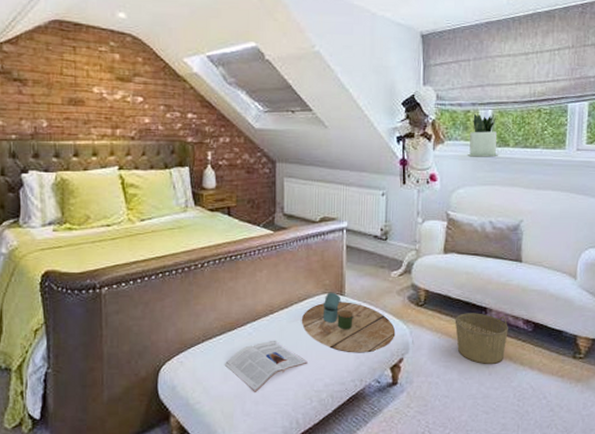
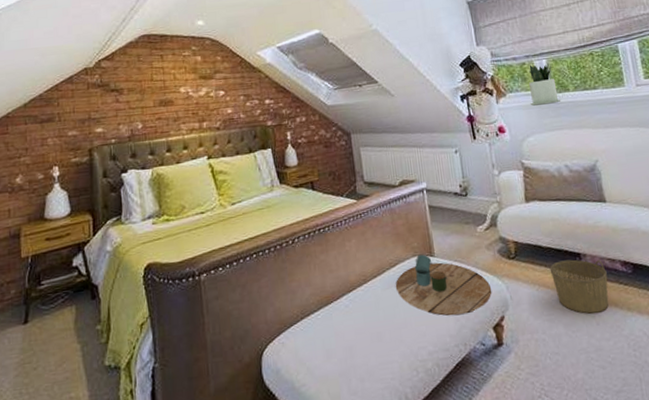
magazine: present [224,340,308,392] -> none [325,310,408,368]

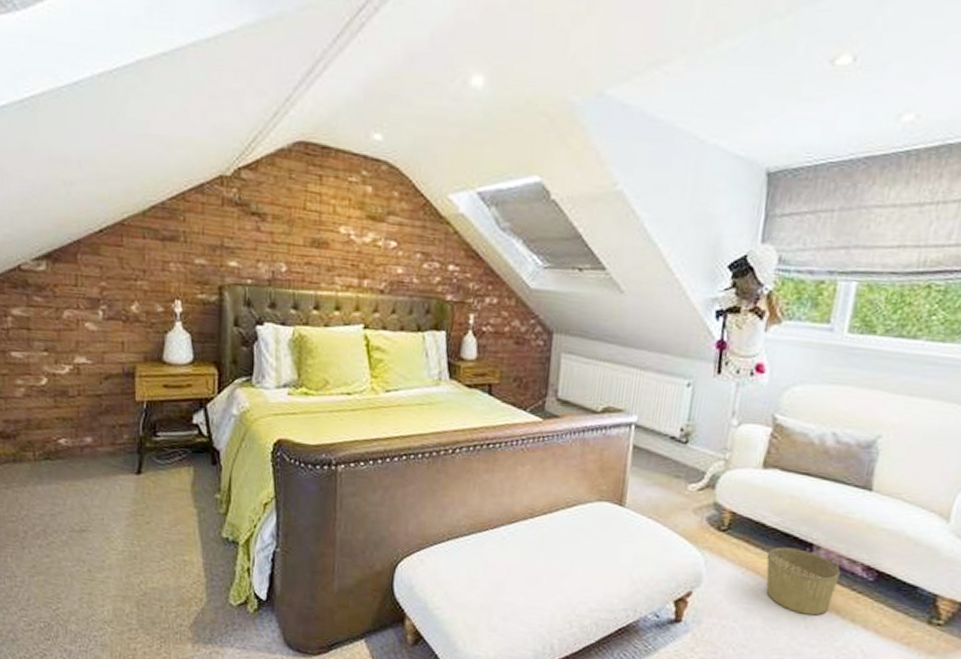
decorative tray: present [396,254,492,316] -> none [568,500,686,579]
planter: present [528,61,562,106] -> none [812,285,864,348]

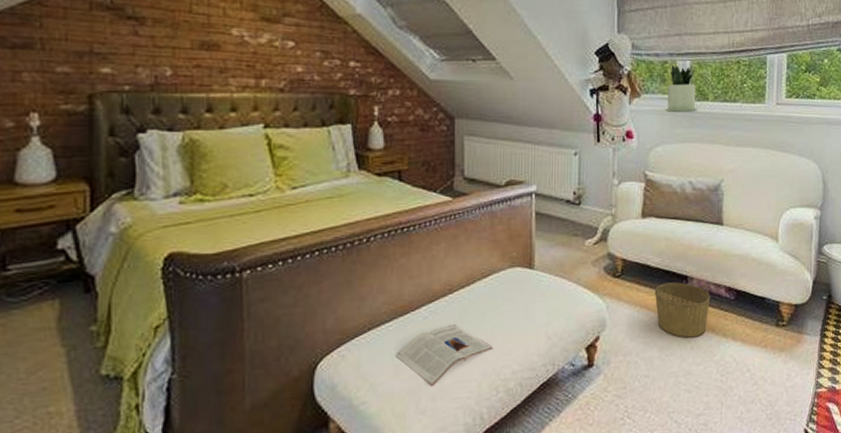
magazine: none [470,549,571,606] -> present [395,323,493,386]
planter: none [812,285,864,348] -> present [665,64,698,112]

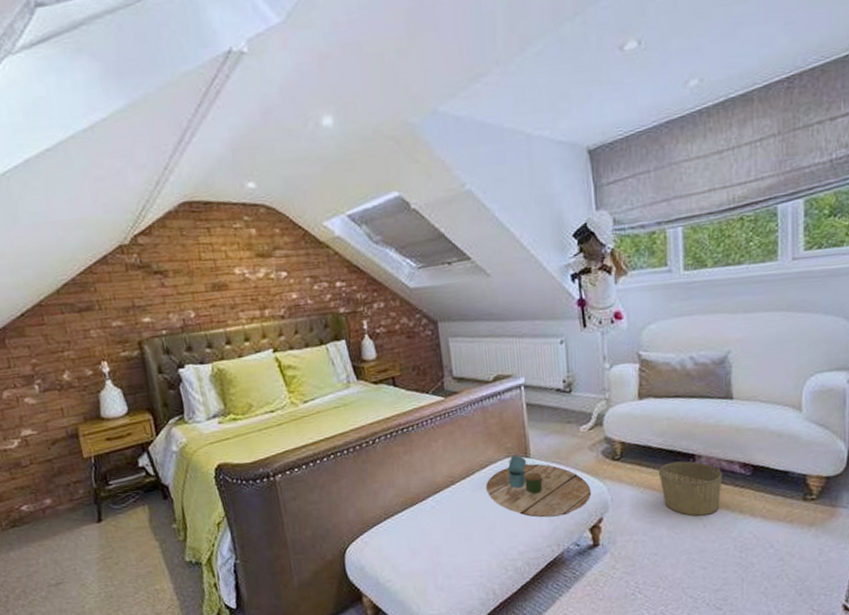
magazine: present [395,323,493,386] -> none [410,511,498,566]
decorative tray: none [486,265,591,334] -> present [486,455,592,517]
planter: present [665,64,698,112] -> none [656,229,695,286]

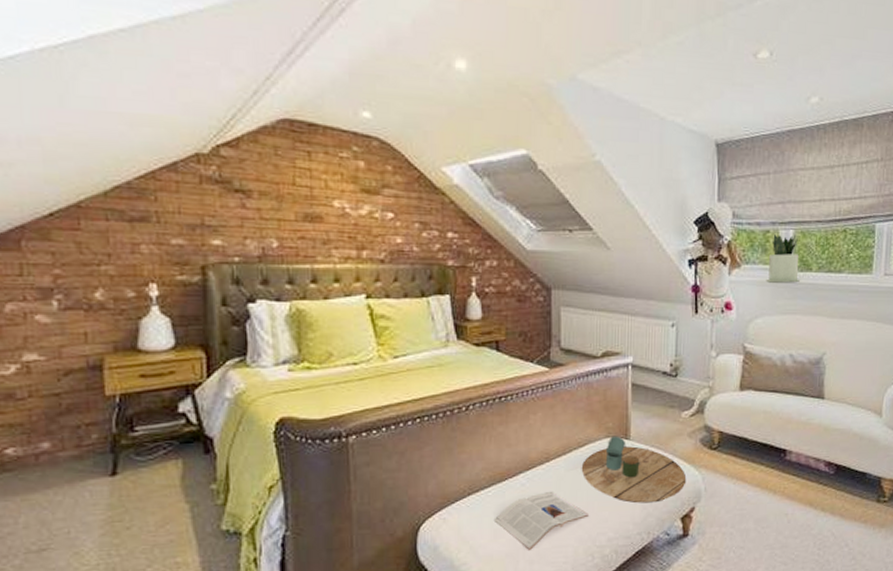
magazine: none [410,511,498,566] -> present [493,491,589,550]
planter: none [656,229,695,286] -> present [766,233,801,283]
basket: present [658,461,722,516] -> none [751,455,809,511]

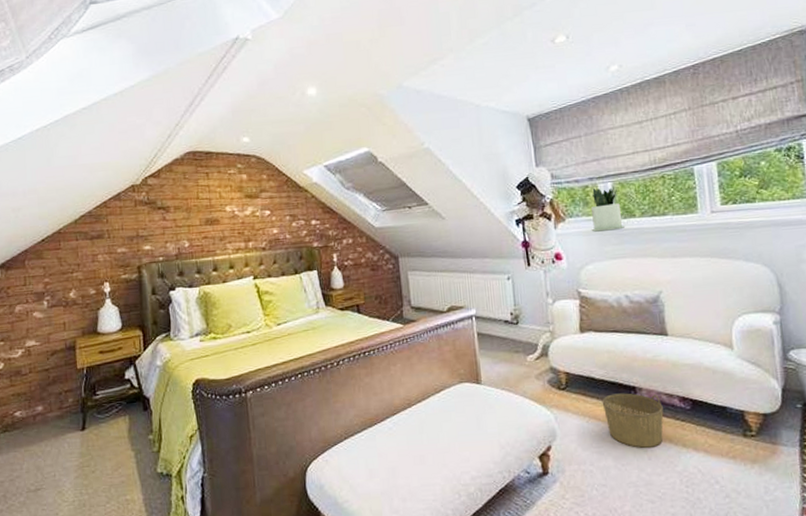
magazine: present [493,491,589,550] -> none [368,433,451,488]
decorative tray: present [582,436,687,503] -> none [441,381,540,443]
basket: none [751,455,809,511] -> present [601,393,664,448]

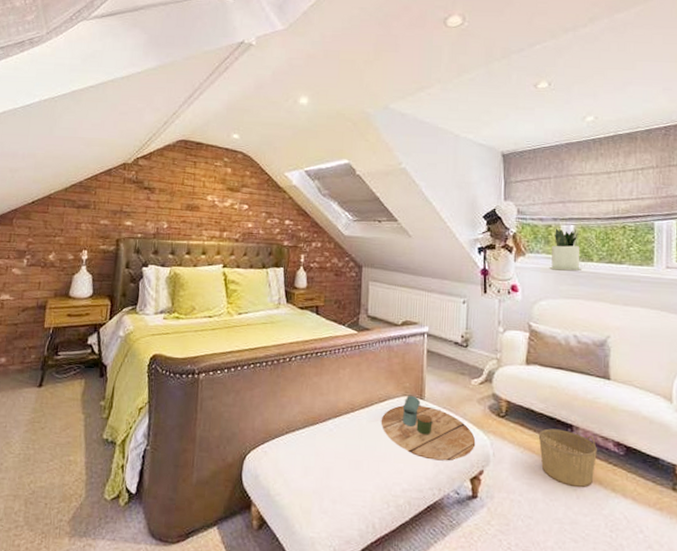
decorative tray: none [441,381,540,443] -> present [382,395,476,461]

